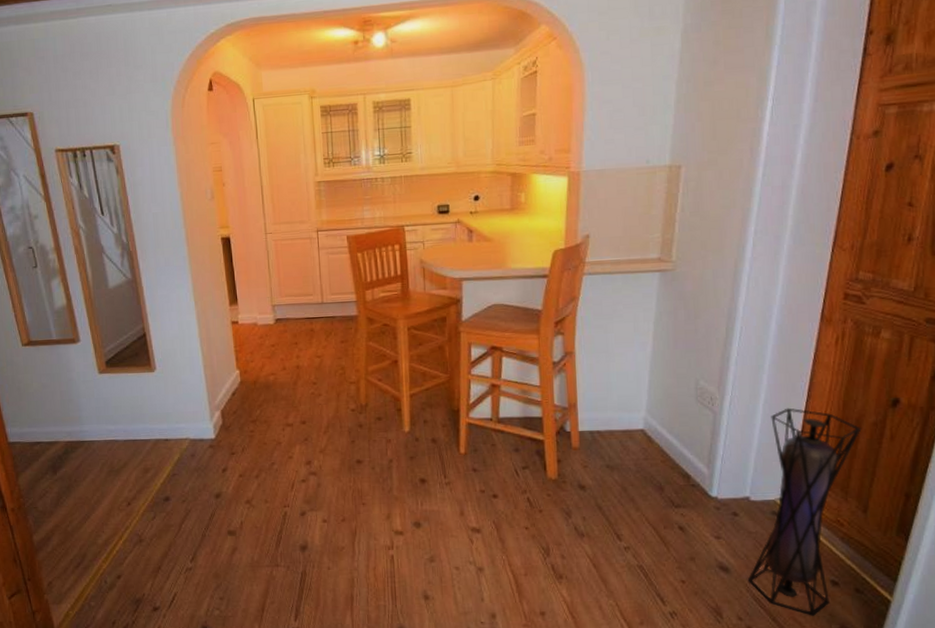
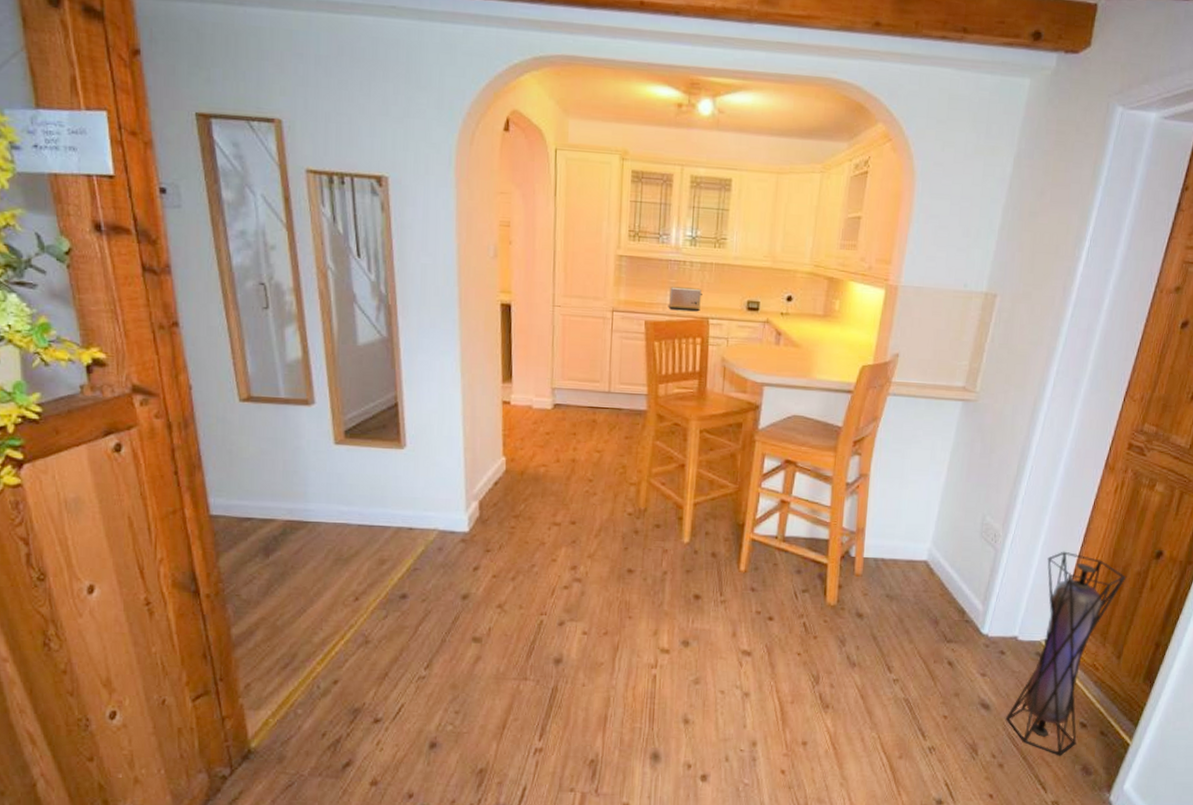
toaster: none [366,200,396,222] -> present [668,286,703,312]

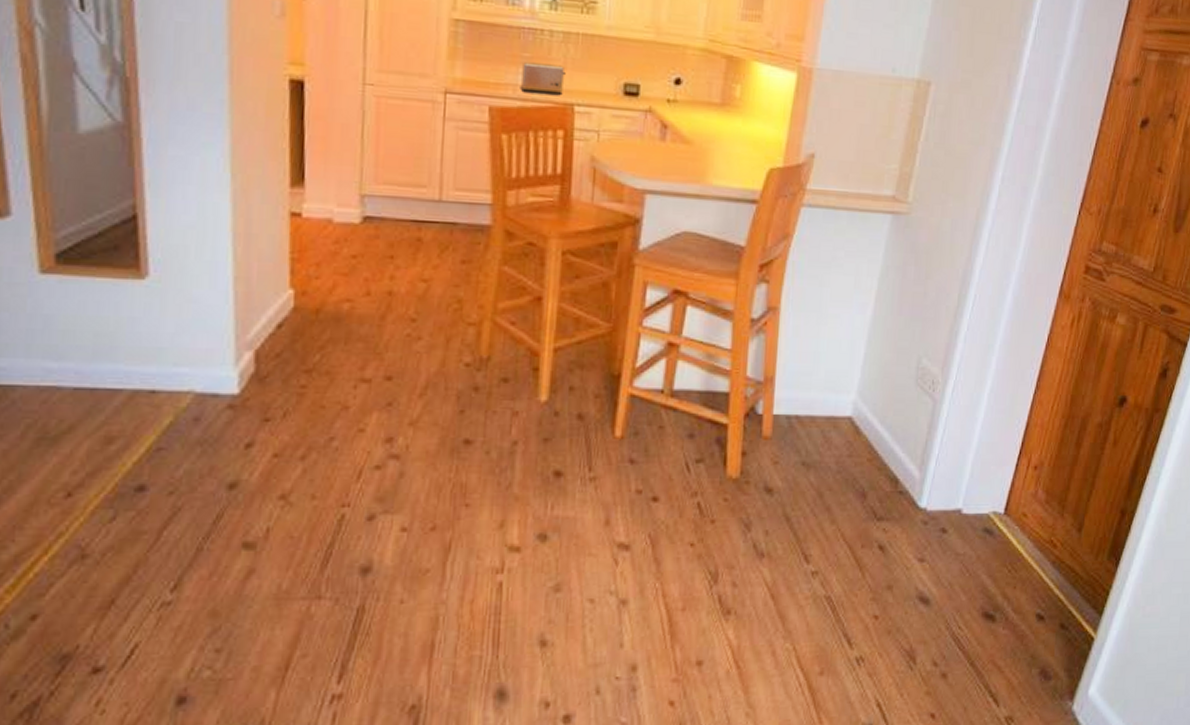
lantern: present [1006,551,1127,756] -> none [949,400,1087,659]

